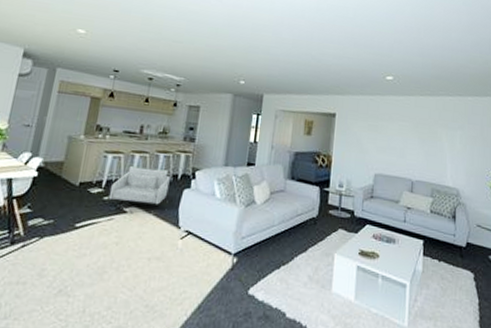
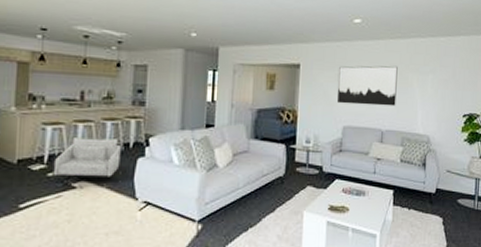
wall art: none [370,117,427,159] -> present [338,65,398,107]

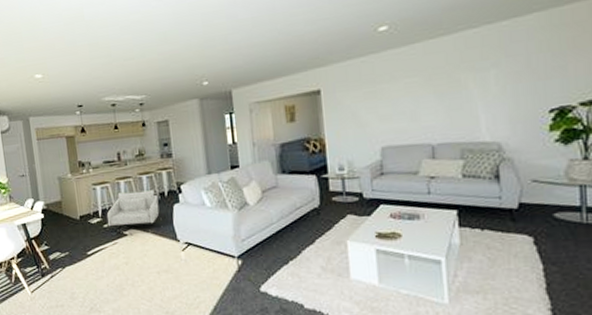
wall art: present [338,65,398,107] -> none [367,68,447,124]

